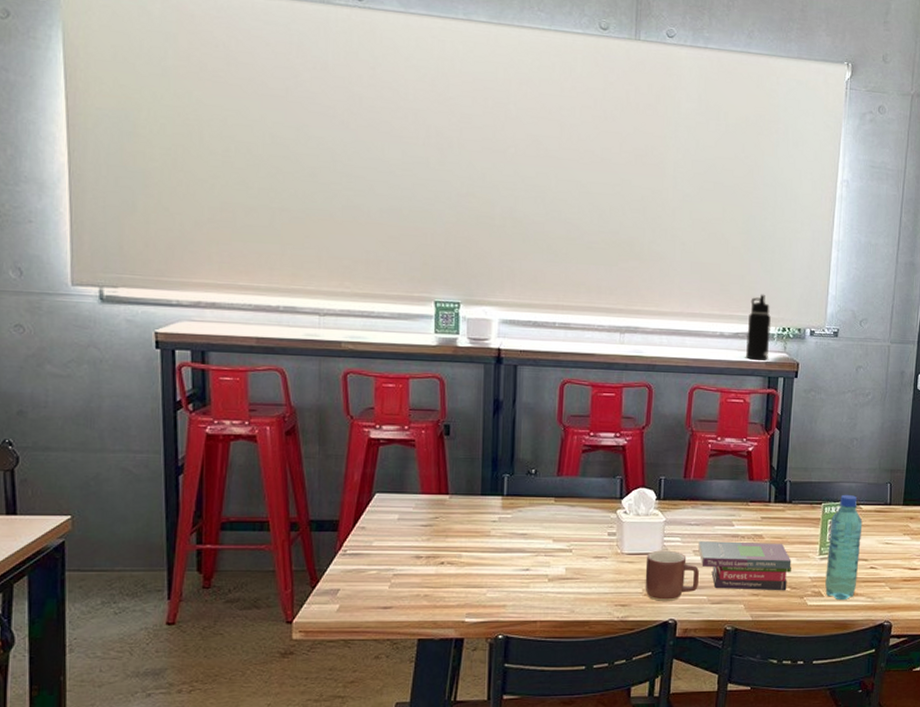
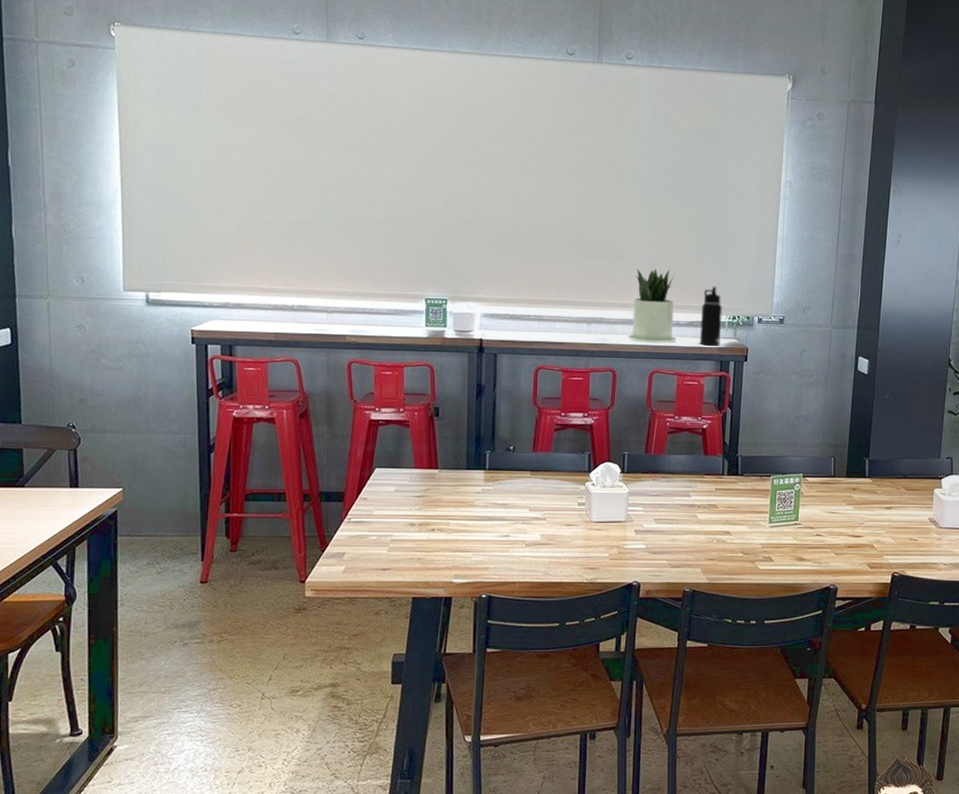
mug: present [645,550,699,601] -> none [611,518,660,565]
planter: none [666,273,720,358] -> present [628,269,677,344]
books: present [698,541,791,591] -> none [659,511,744,556]
water bottle: present [825,494,863,601] -> none [775,467,809,565]

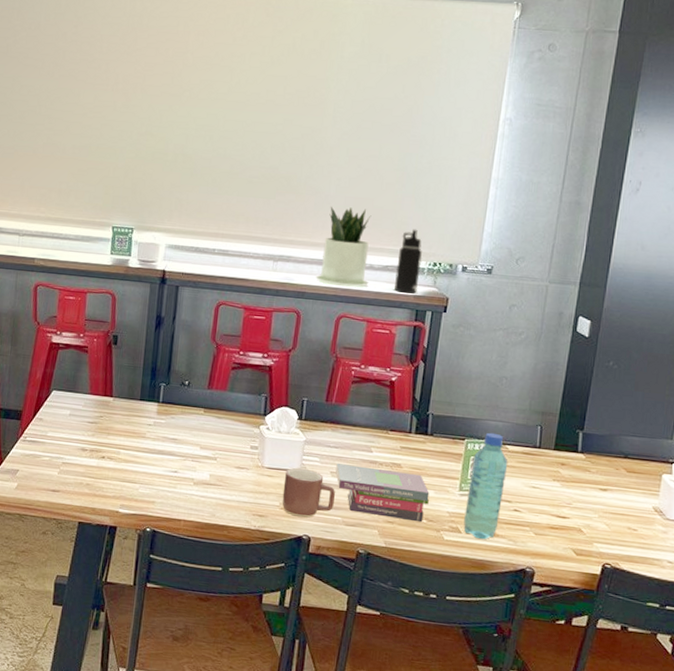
mug: none [611,518,660,565] -> present [282,467,335,518]
books: none [659,511,744,556] -> present [335,463,430,523]
water bottle: none [775,467,809,565] -> present [463,432,508,540]

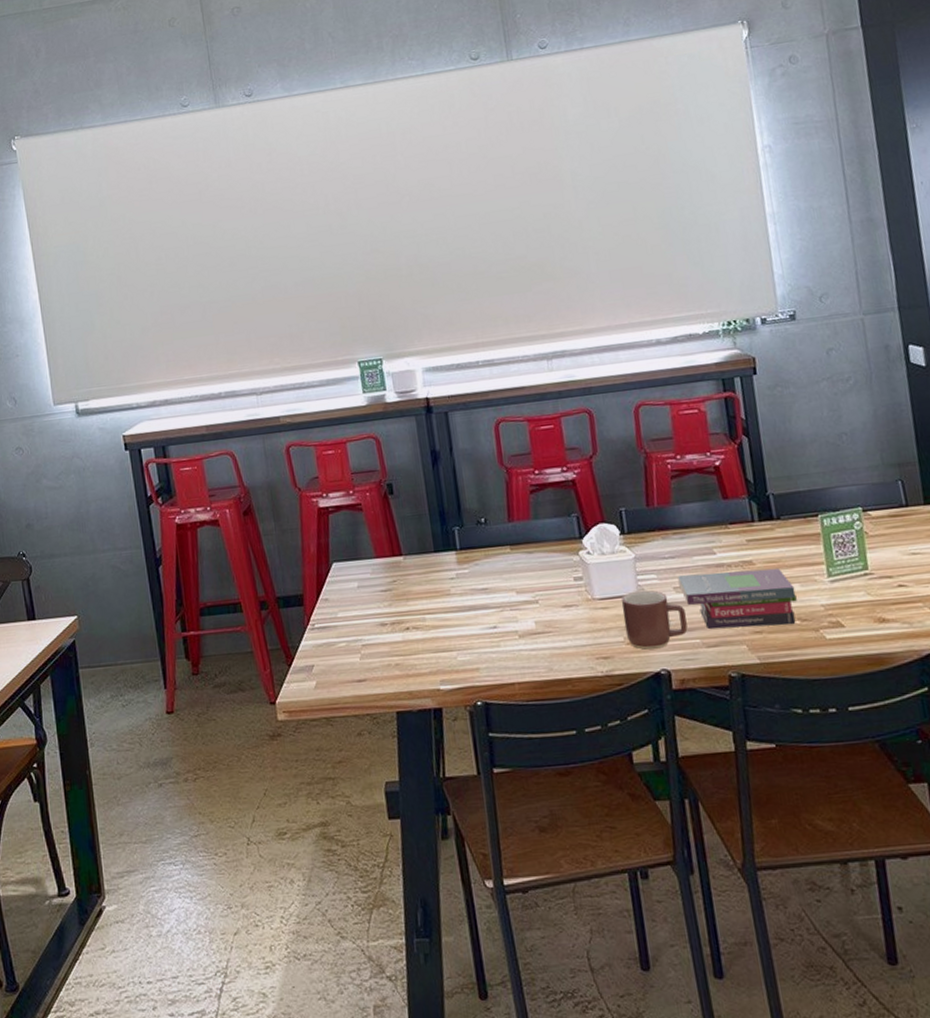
planter: present [316,207,371,288] -> none [595,279,661,373]
water bottle: present [394,229,423,294] -> none [683,289,717,364]
water bottle: present [463,432,508,540] -> none [833,500,885,630]

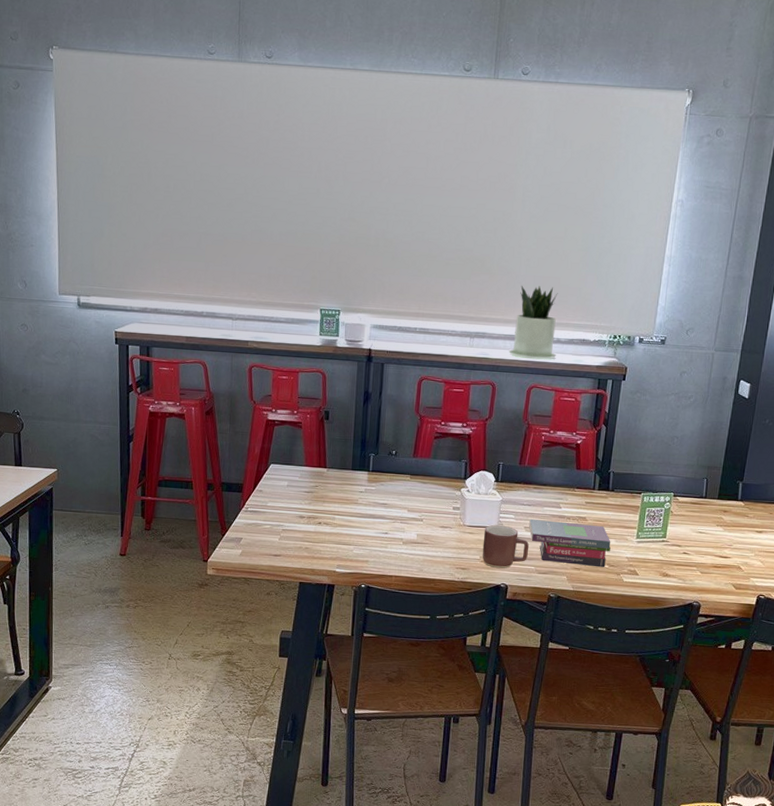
planter: none [595,279,661,373] -> present [509,286,558,361]

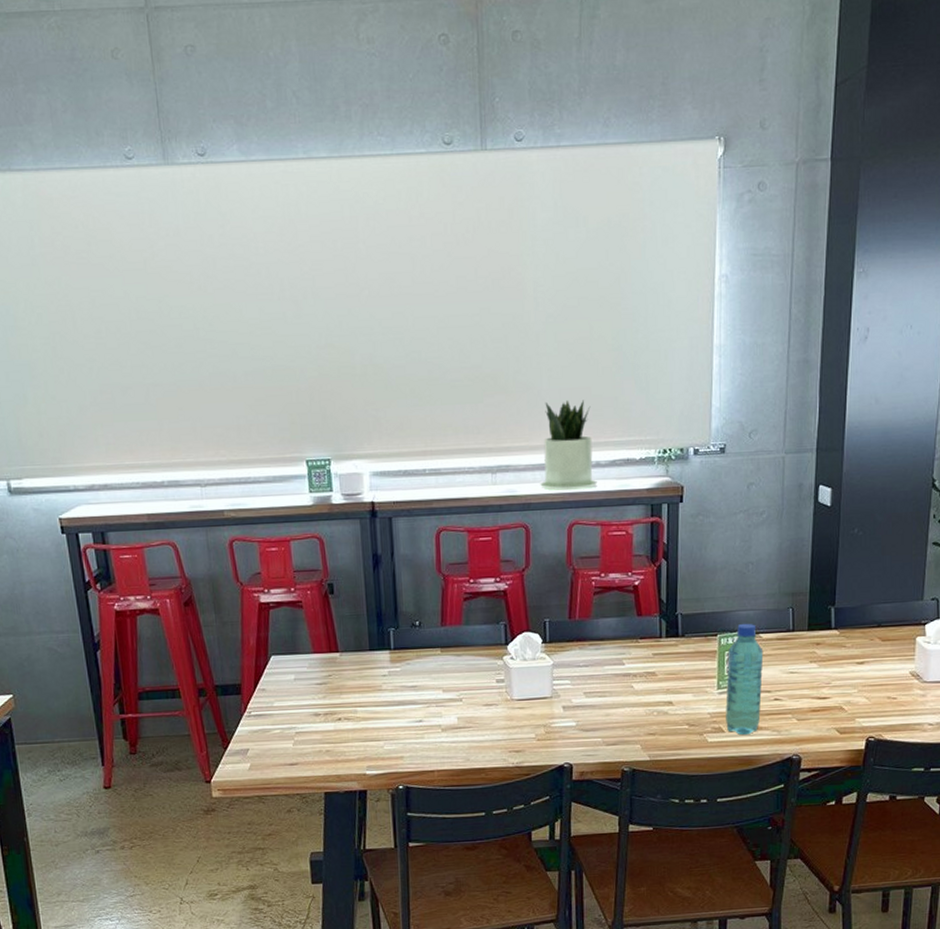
mug: present [482,524,529,568] -> none [536,693,592,746]
books: present [529,519,611,568] -> none [589,679,688,730]
water bottle: none [640,486,679,580] -> present [725,623,764,736]

